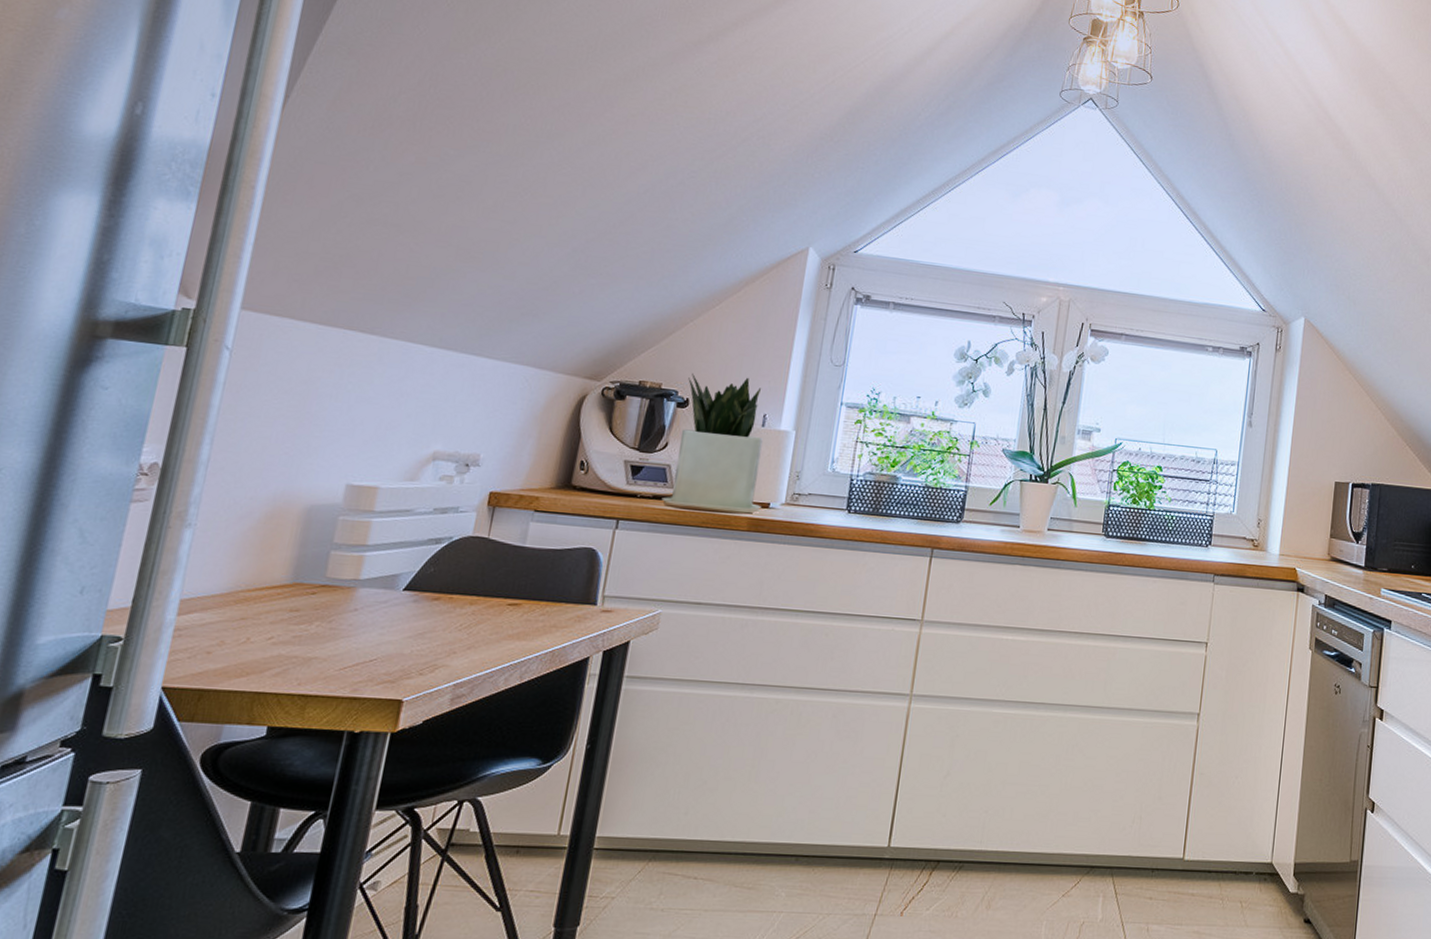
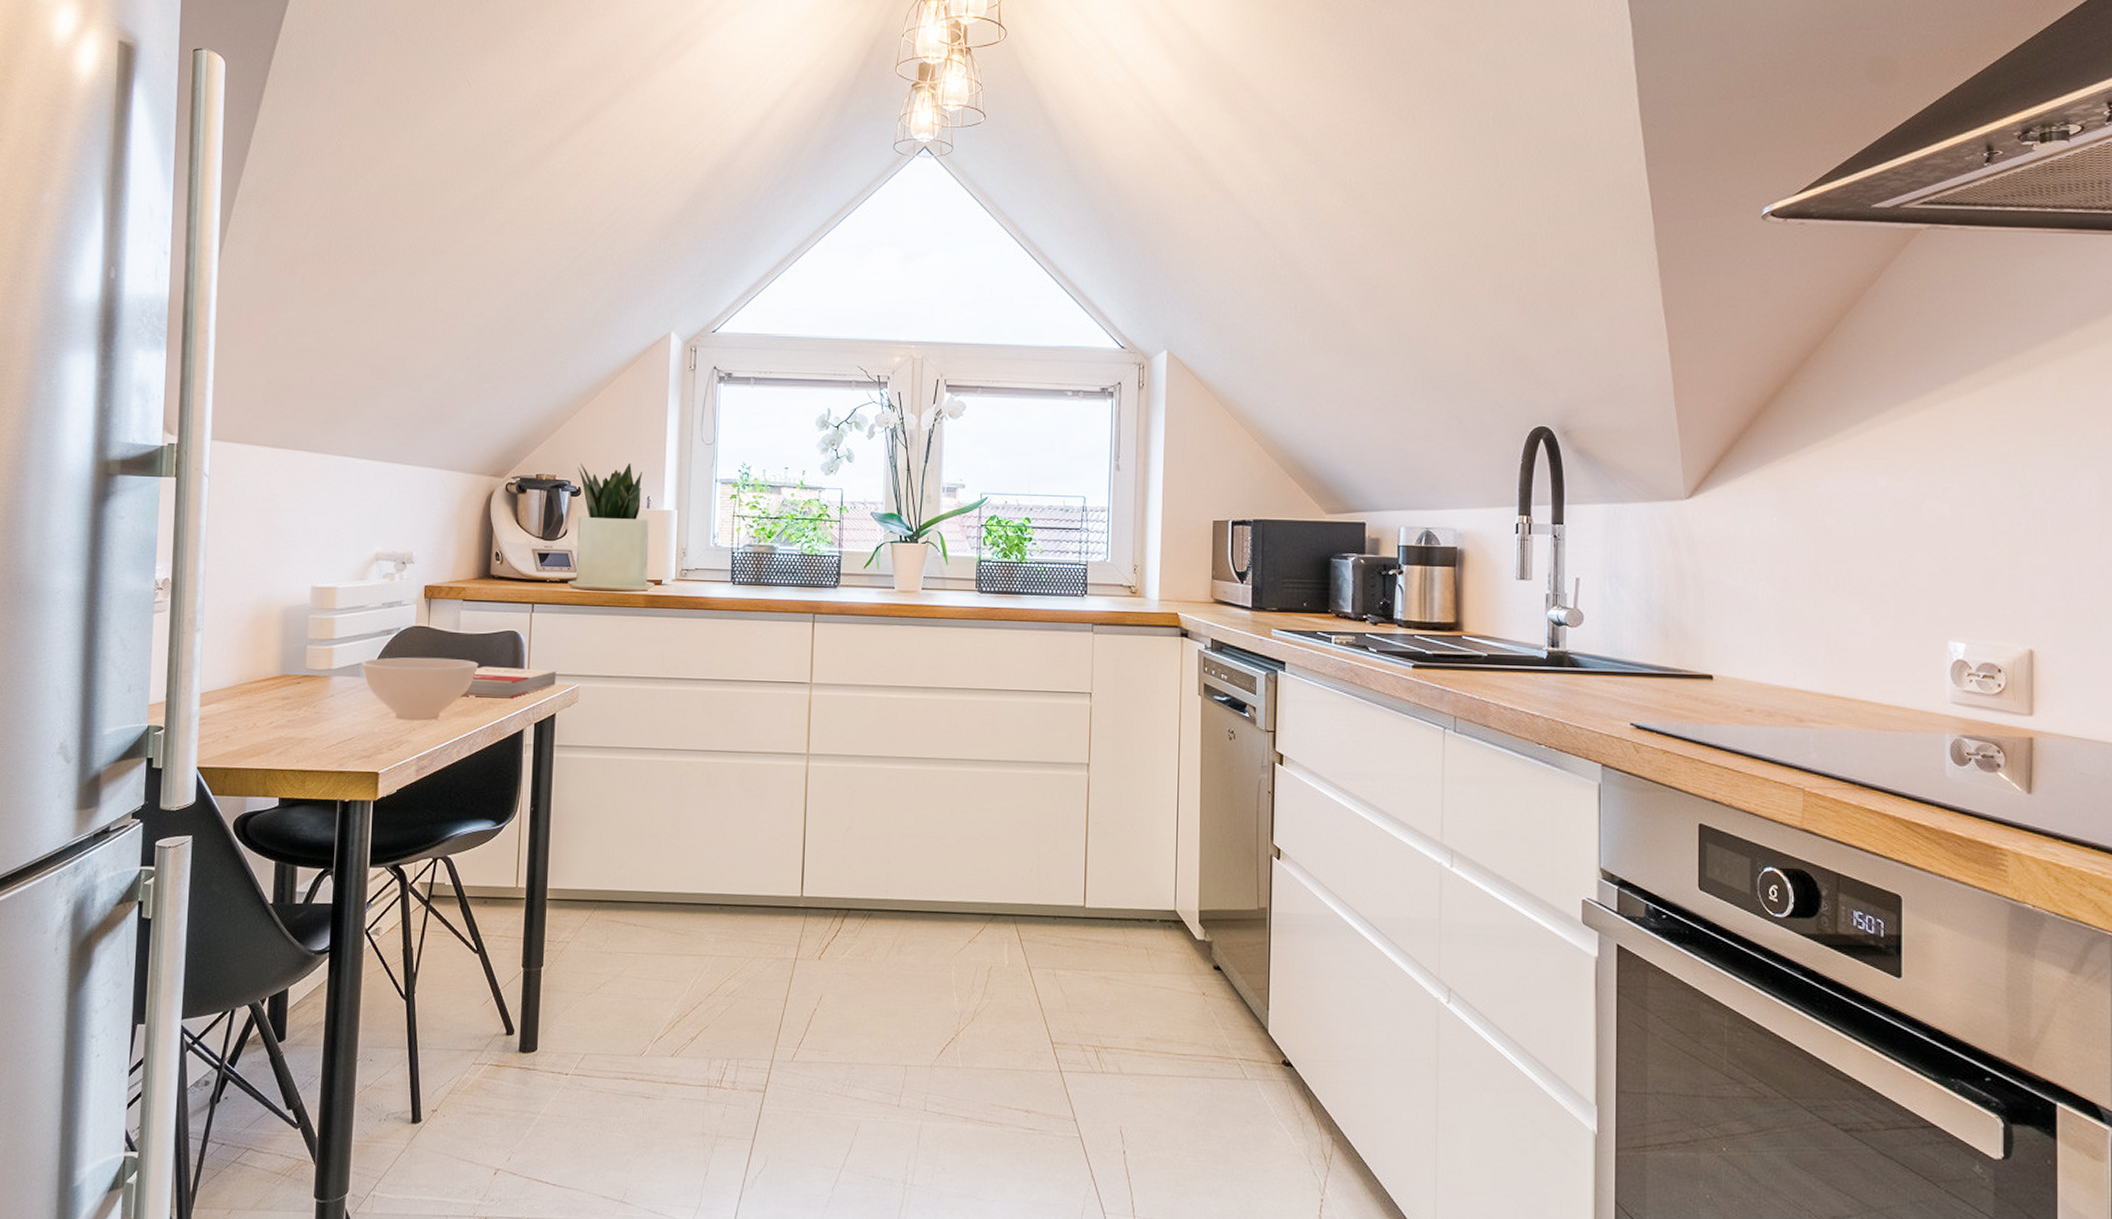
bowl: none [398,570,545,644] -> present [361,657,479,721]
book: none [520,584,637,623] -> present [463,666,557,699]

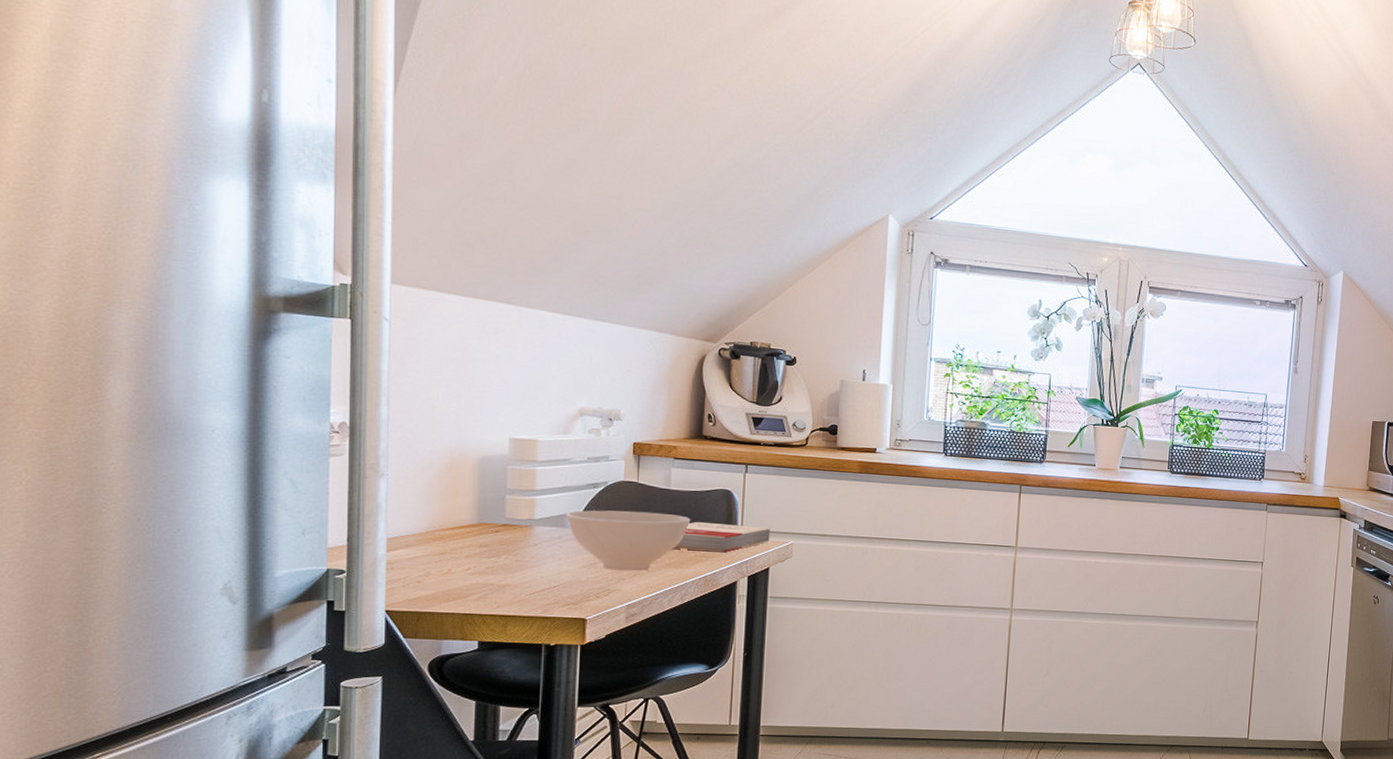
planter: present [567,462,655,593] -> none [782,333,869,459]

